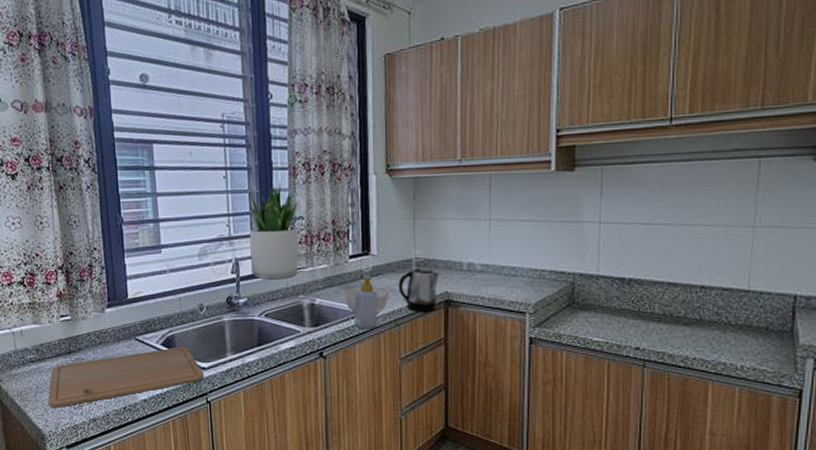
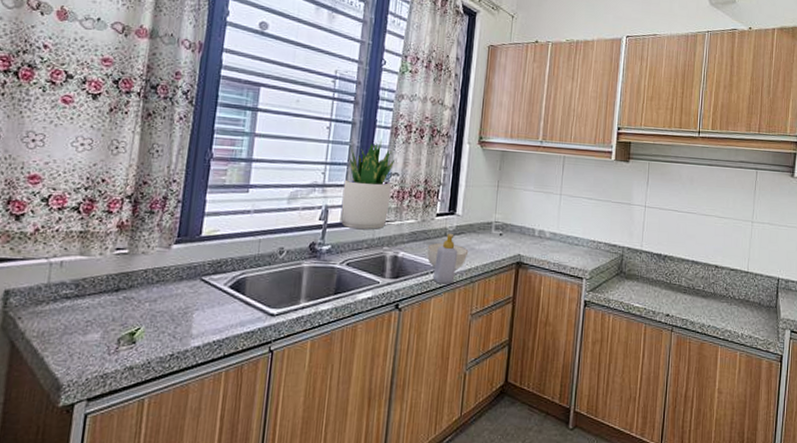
chopping board: present [47,347,204,408] -> none [75,290,271,353]
kettle: present [398,267,440,313] -> none [477,230,515,273]

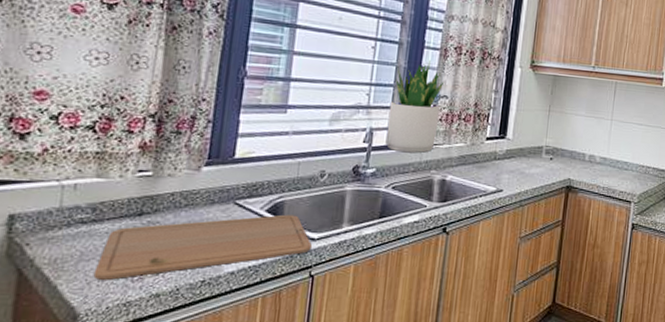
chopping board: none [75,290,271,353] -> present [93,214,312,280]
bowl: present [427,242,469,271] -> none [476,166,519,195]
soap bottle: present [432,233,458,284] -> none [481,157,508,208]

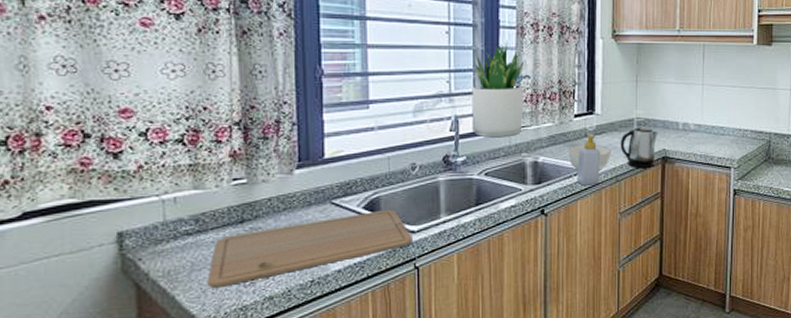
bowl: none [476,166,519,195] -> present [568,144,612,172]
soap bottle: none [481,157,508,208] -> present [576,133,601,186]
kettle: none [527,155,565,196] -> present [620,127,658,169]

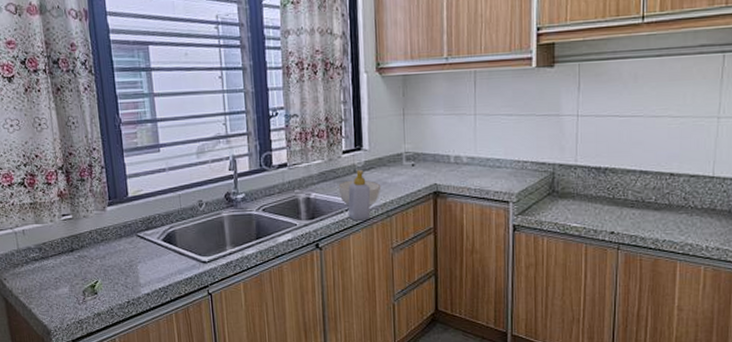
chopping board: present [207,209,412,288] -> none [52,242,205,304]
planter: present [472,39,525,138] -> none [245,80,294,176]
kettle: present [620,127,658,169] -> none [389,161,429,204]

